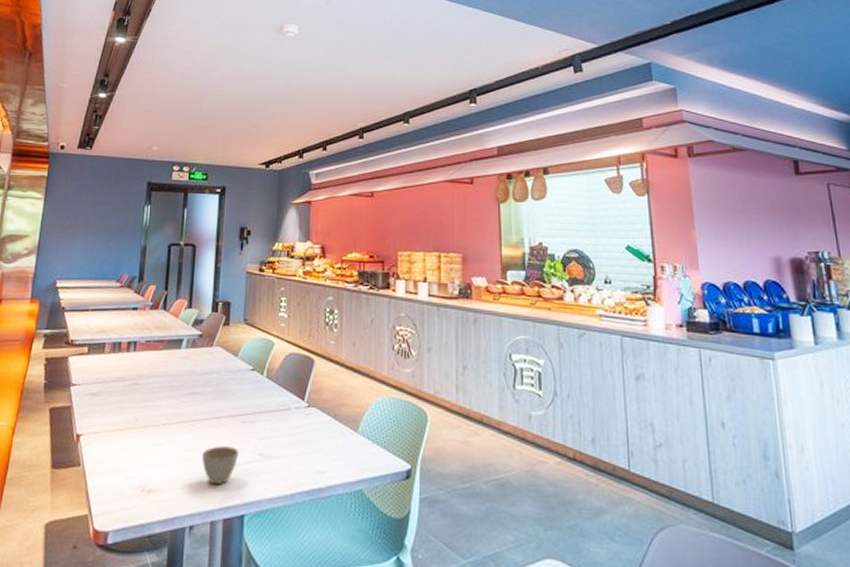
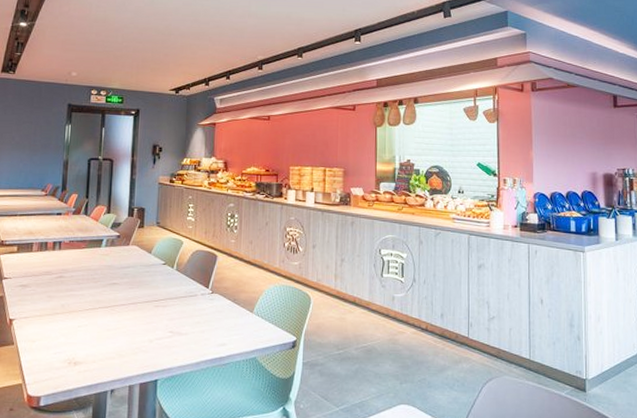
cup: present [201,446,238,485] -> none [120,326,152,357]

